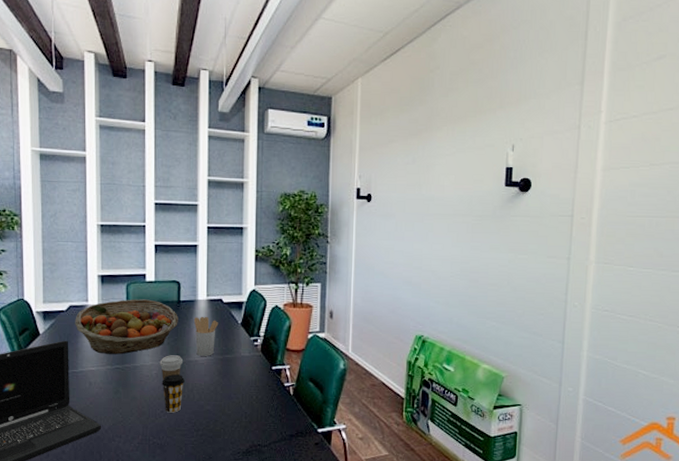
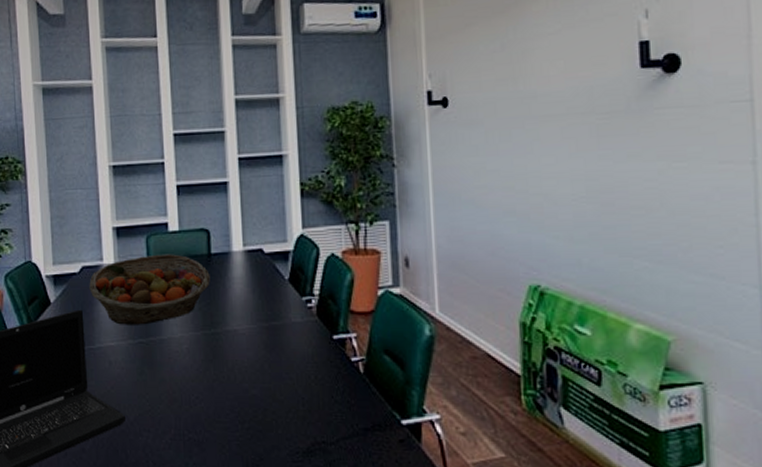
coffee cup: present [159,355,182,381] -> none [190,324,219,358]
coffee cup: present [162,374,185,413] -> none [194,349,223,399]
utensil holder: present [194,316,219,356] -> none [230,272,260,324]

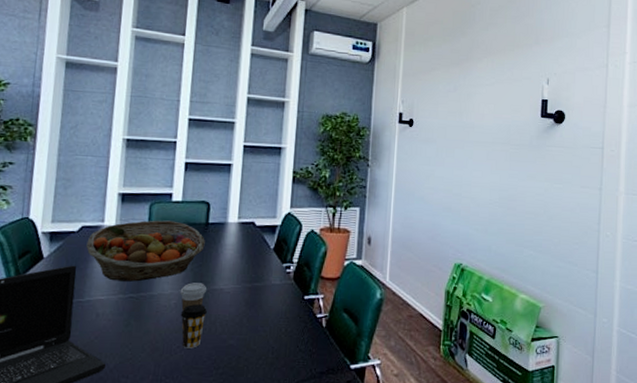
coffee cup: none [190,324,219,358] -> present [180,283,206,312]
coffee cup: none [194,349,223,399] -> present [180,304,207,349]

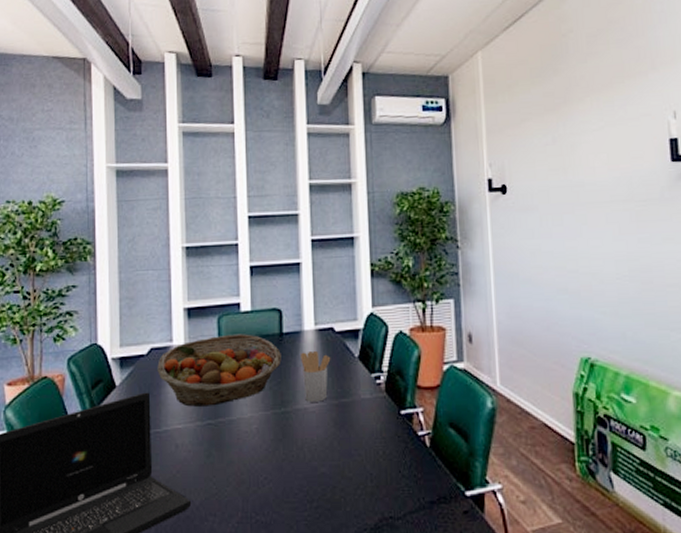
coffee cup: present [180,283,206,312] -> none [260,403,289,437]
coffee cup: present [180,304,207,349] -> none [264,428,292,479]
utensil holder: none [222,240,249,284] -> present [301,350,331,402]

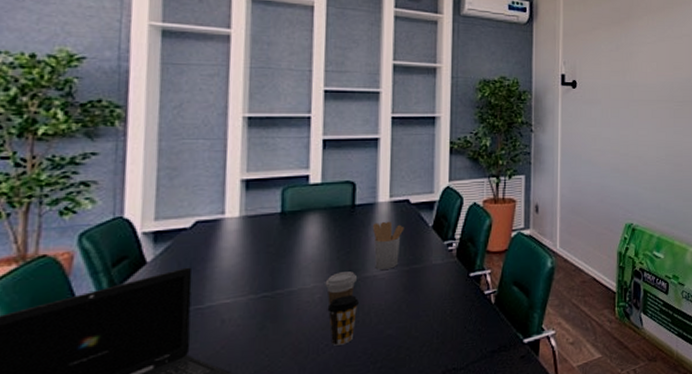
fruit basket: present [157,334,281,407] -> none [203,205,352,280]
coffee cup: none [260,403,289,437] -> present [325,271,356,306]
coffee cup: none [264,428,292,479] -> present [327,295,359,346]

